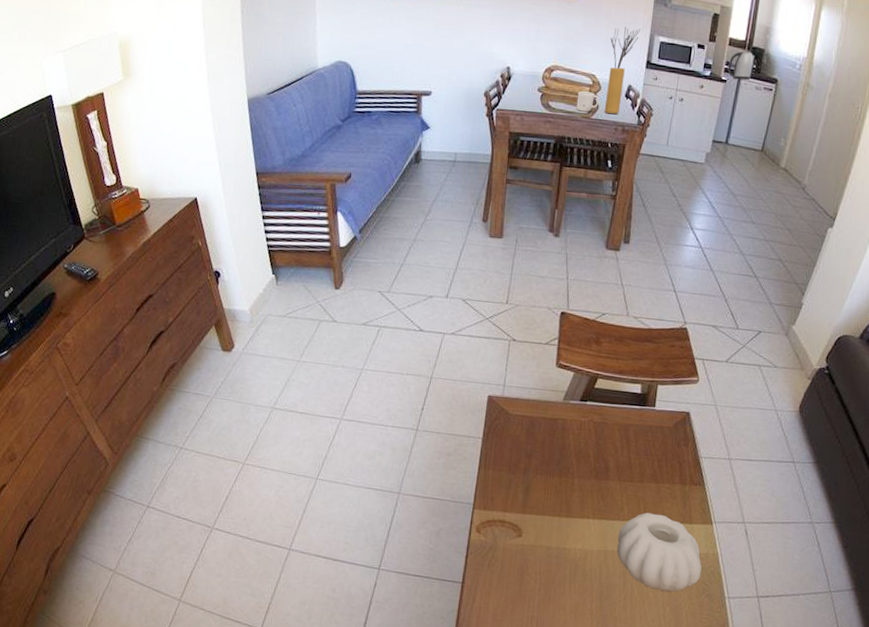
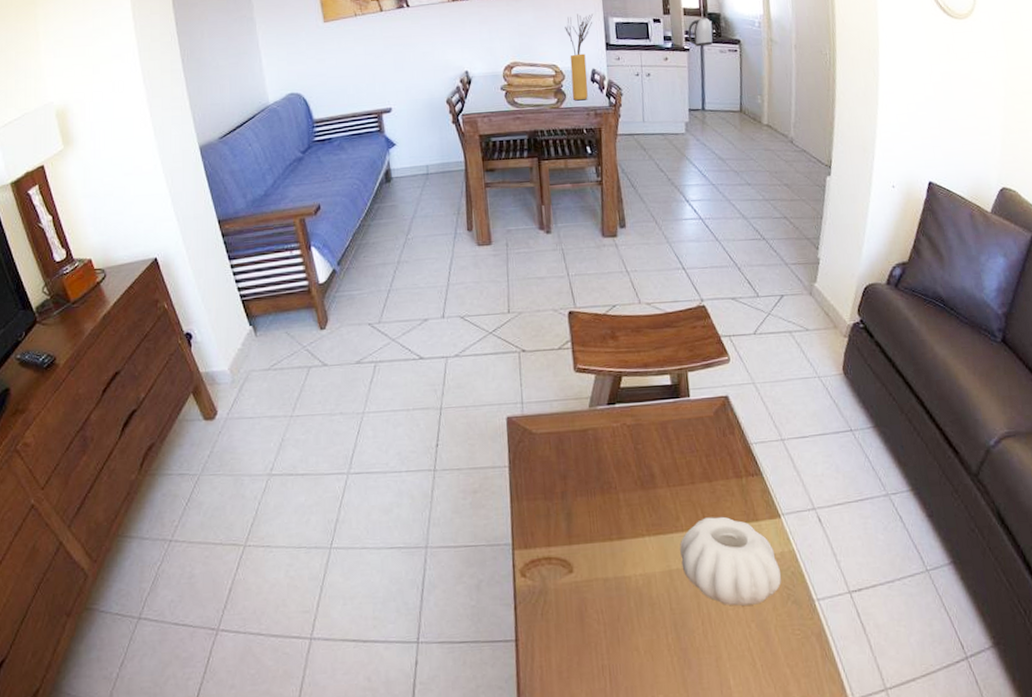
mug: present [576,91,599,112] -> none [542,82,566,103]

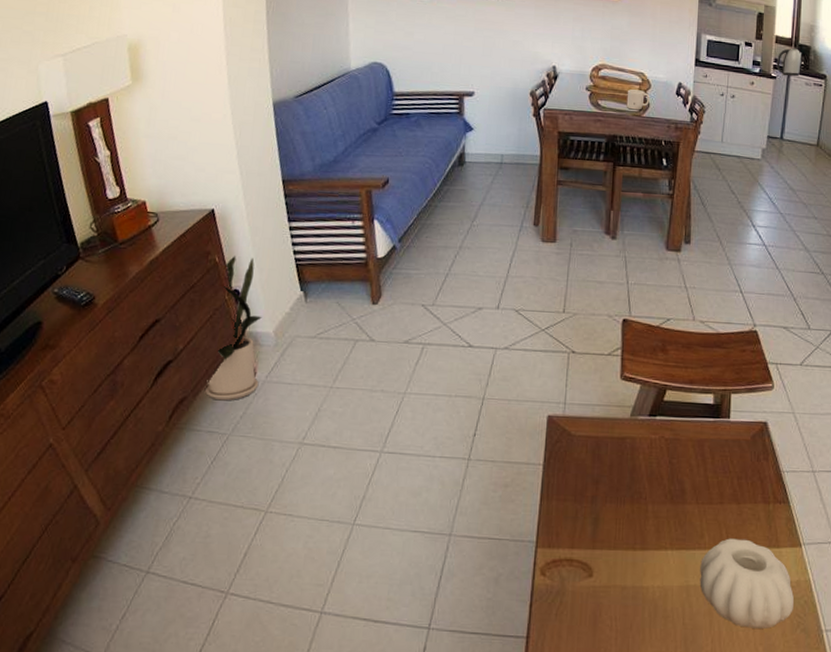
house plant: none [171,299,222,443] -> present [205,256,262,401]
mug: none [542,82,566,103] -> present [626,89,650,110]
vase: present [565,13,594,101] -> none [656,25,688,112]

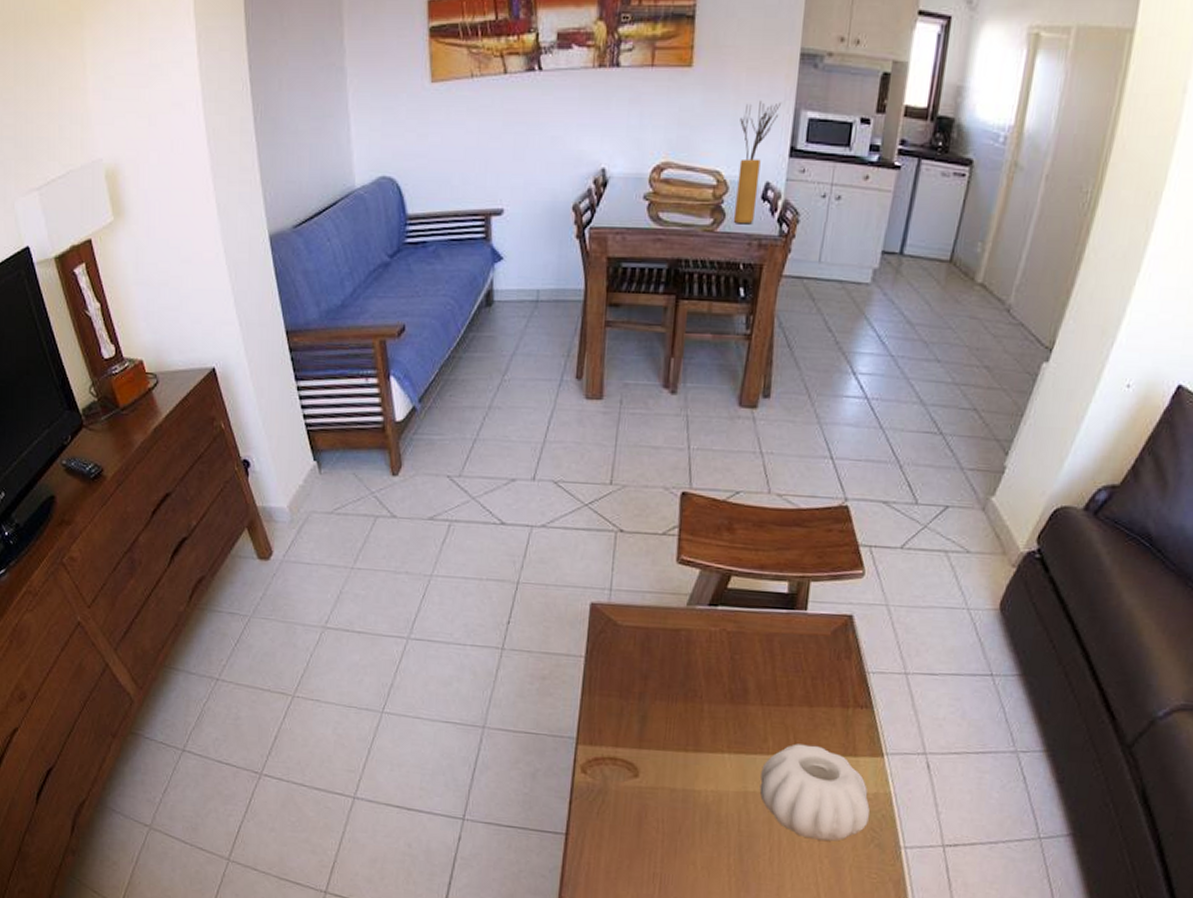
house plant: present [205,256,262,401] -> none [223,421,277,582]
mug: present [626,89,650,110] -> none [695,195,726,223]
vase: none [656,25,688,112] -> present [734,100,782,224]
kettle: present [776,48,801,77] -> none [902,122,940,165]

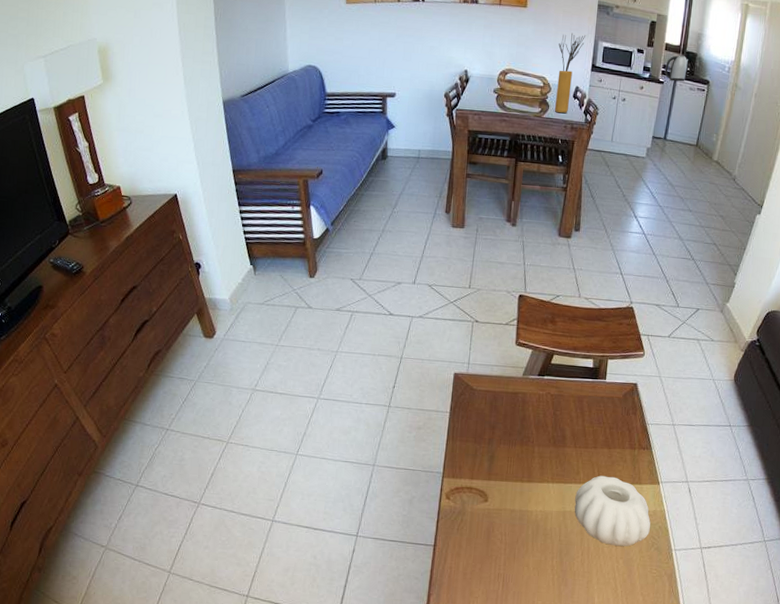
kettle: none [902,122,940,165] -> present [664,55,688,82]

